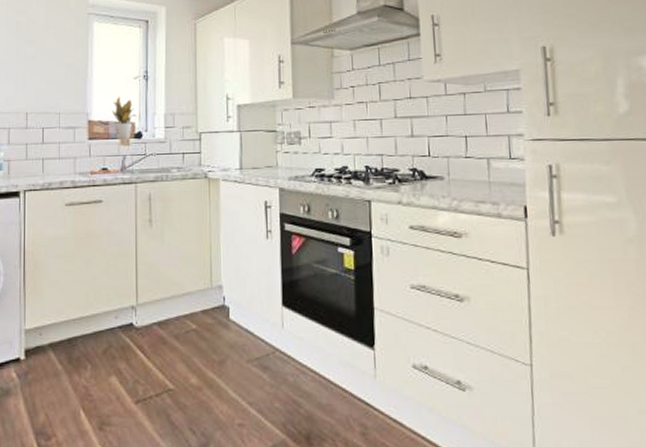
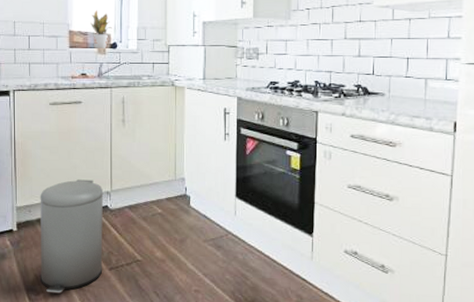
pedal bin: none [52,292,128,437] -> present [40,179,104,294]

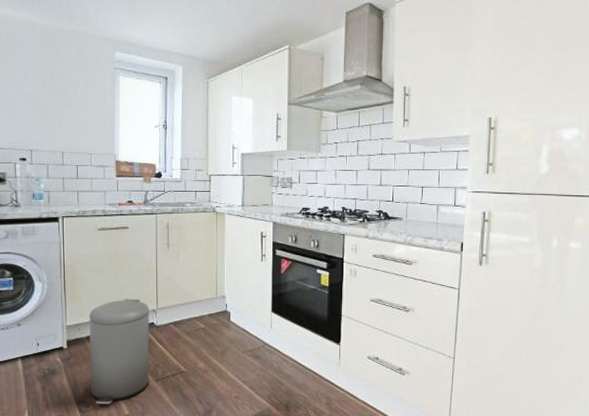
potted plant: present [91,9,112,50] -> none [136,141,157,179]

